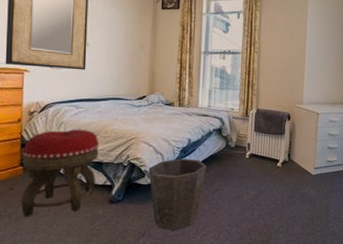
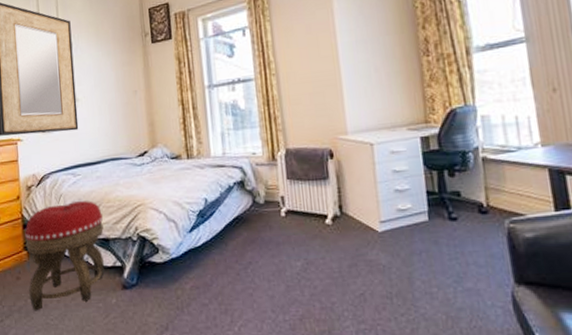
waste bin: present [148,158,207,230] -> none [162,224,233,321]

